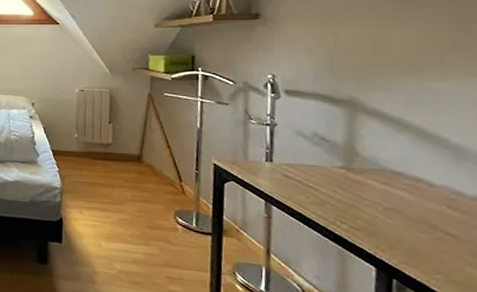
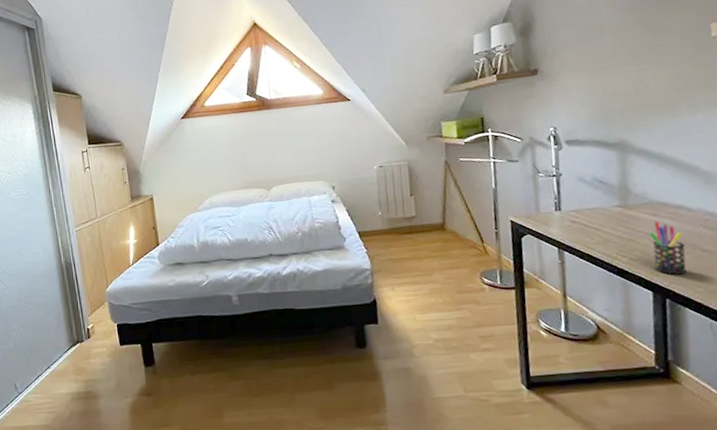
pen holder: none [377,190,422,255] -> present [649,221,686,275]

